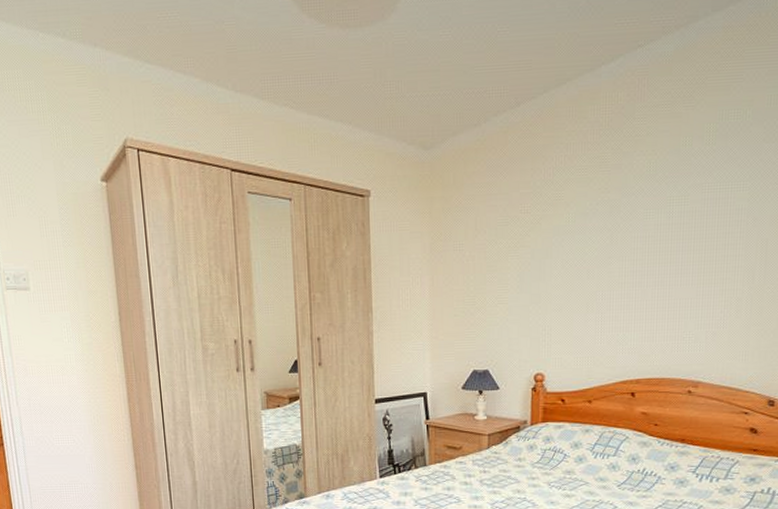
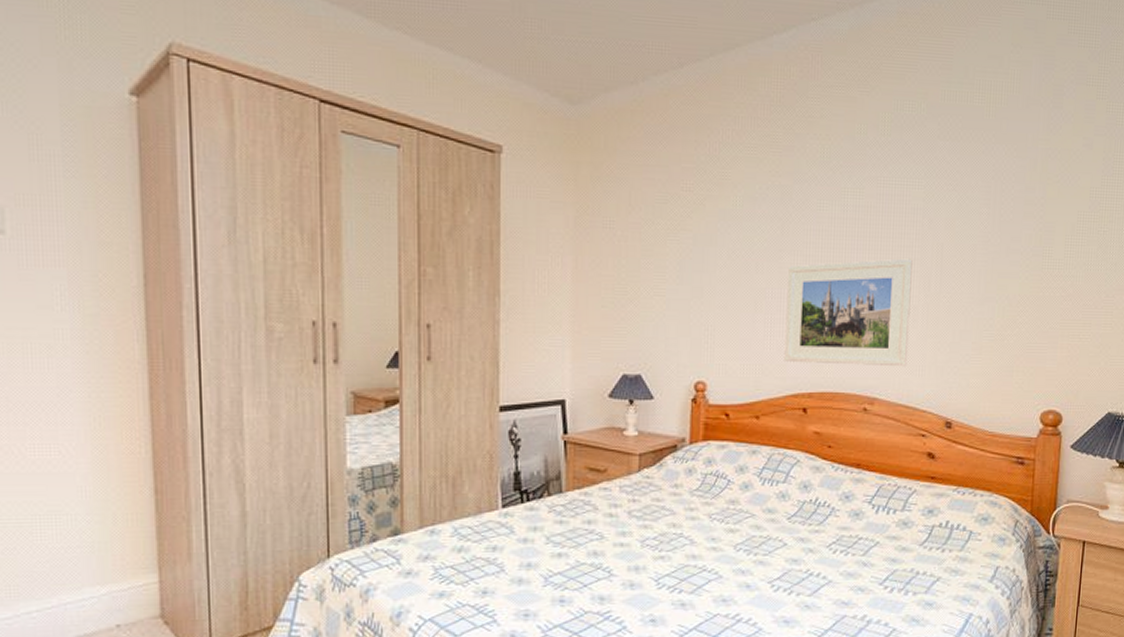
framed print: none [614,255,737,354] -> present [784,258,913,367]

